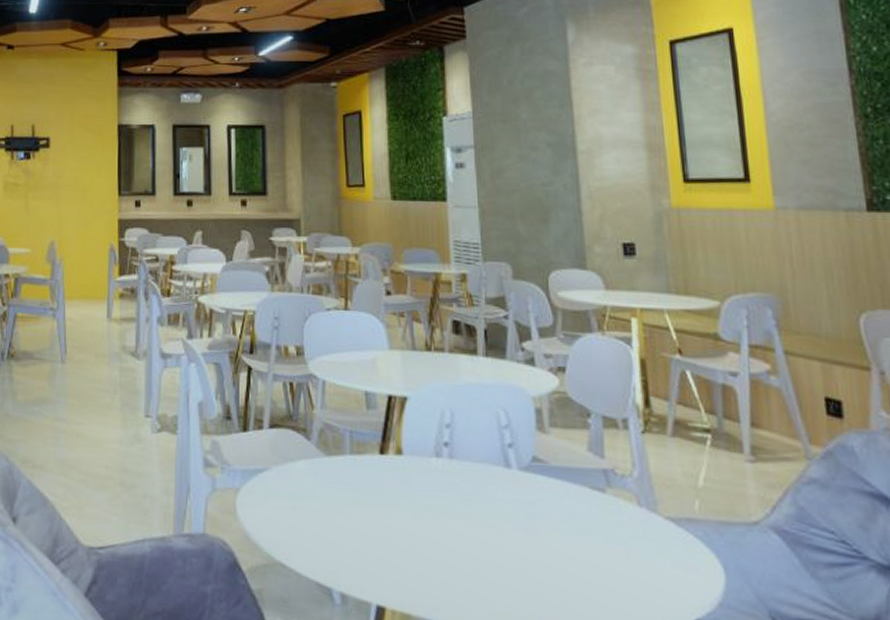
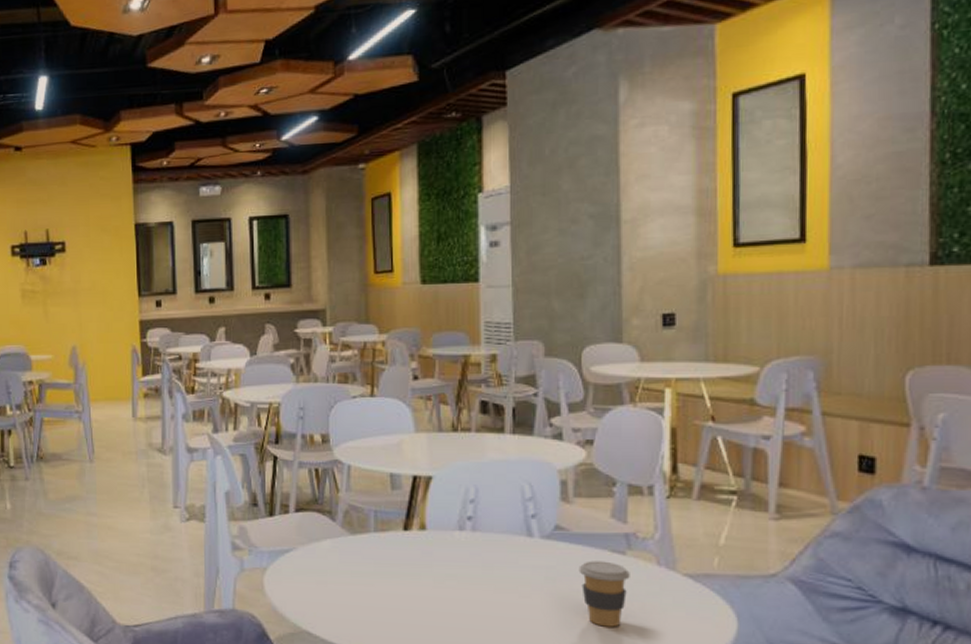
coffee cup: none [559,497,612,574] -> present [578,561,630,627]

